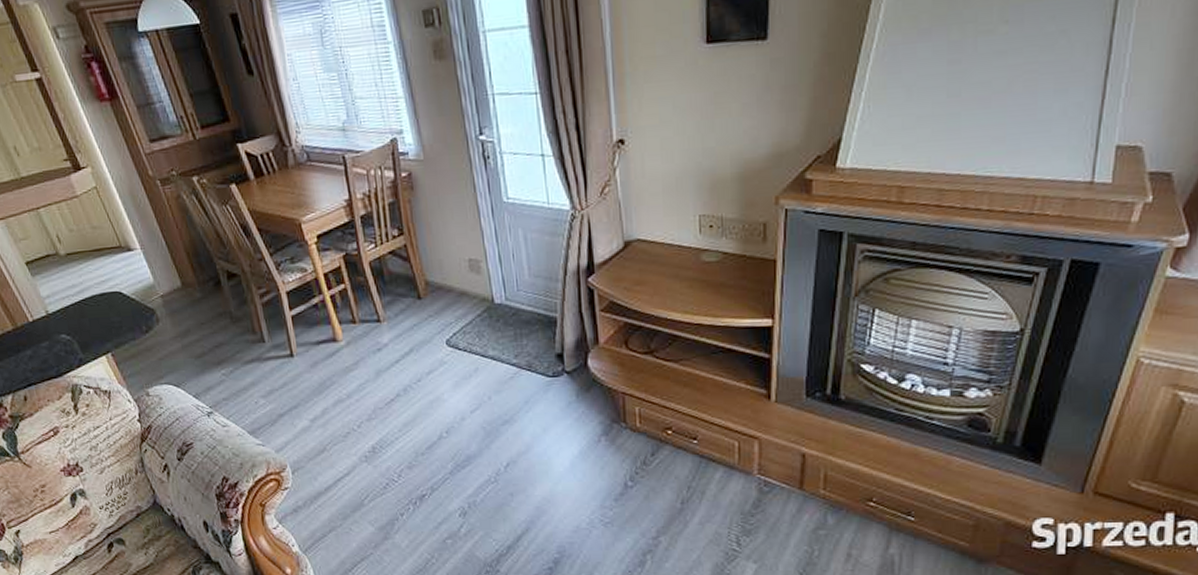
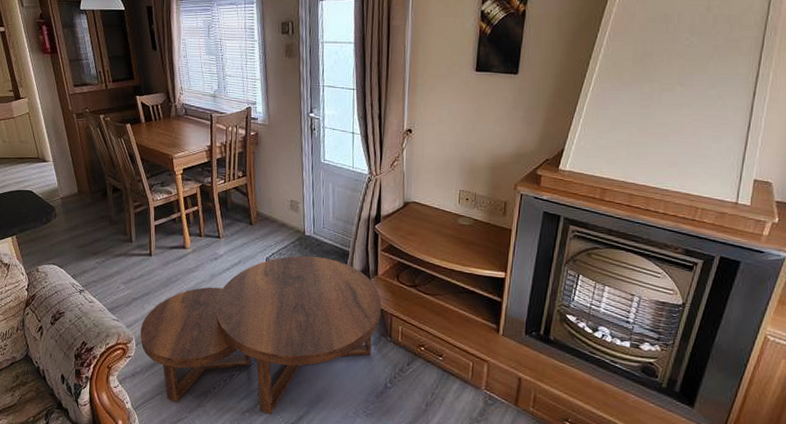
coffee table: none [294,330,610,539] -> present [140,255,382,415]

